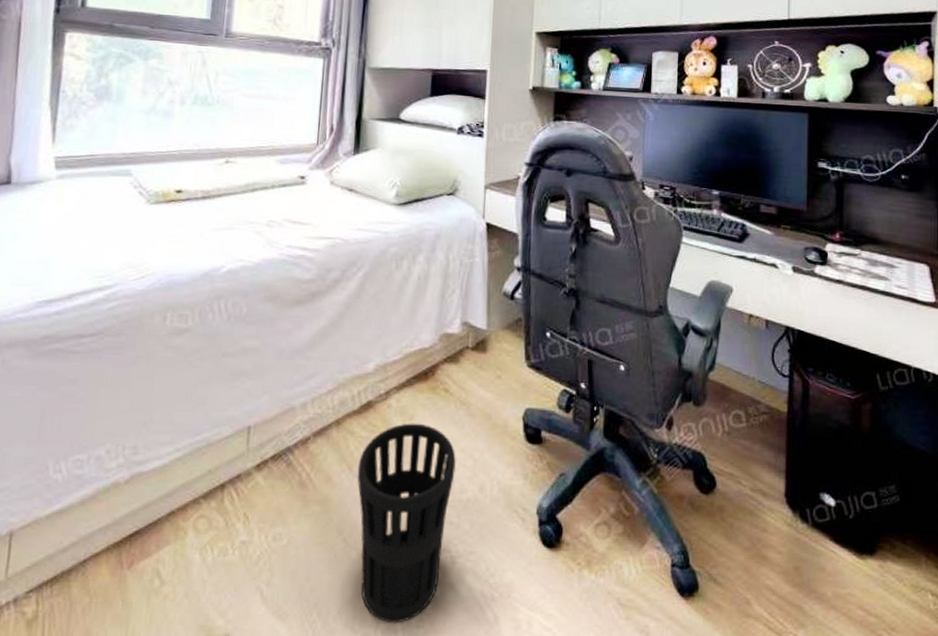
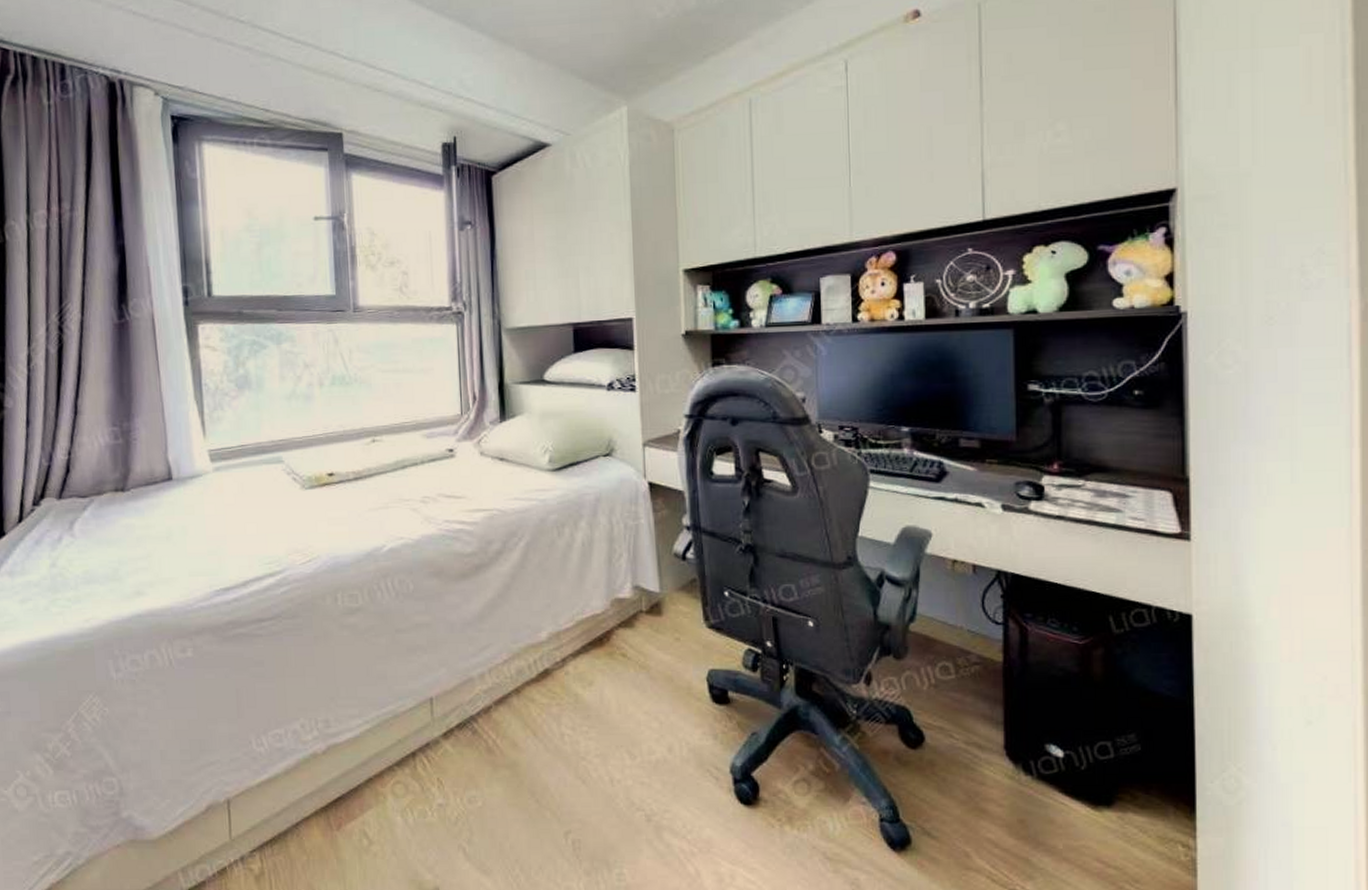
wastebasket: present [357,423,456,623] -> none [542,688,641,877]

